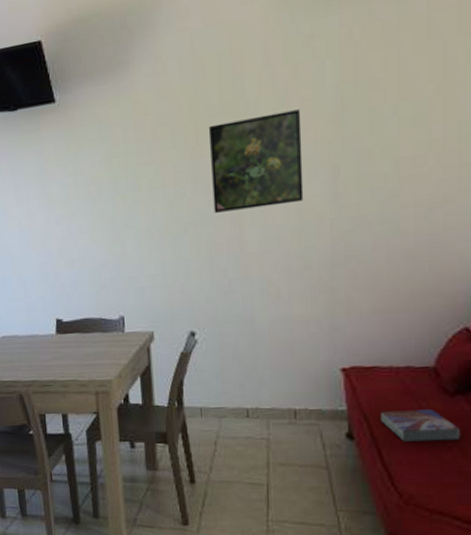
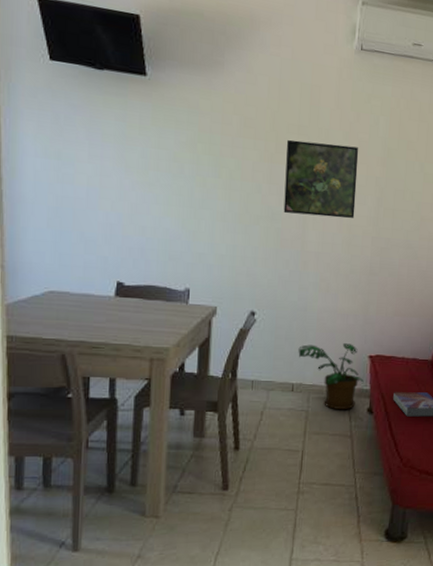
potted plant: none [249,356,338,436] -> present [298,343,364,409]

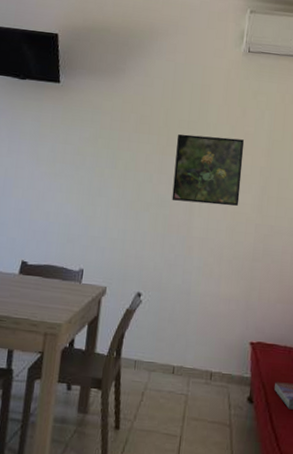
potted plant: present [298,343,364,409] -> none [180,327,245,397]

